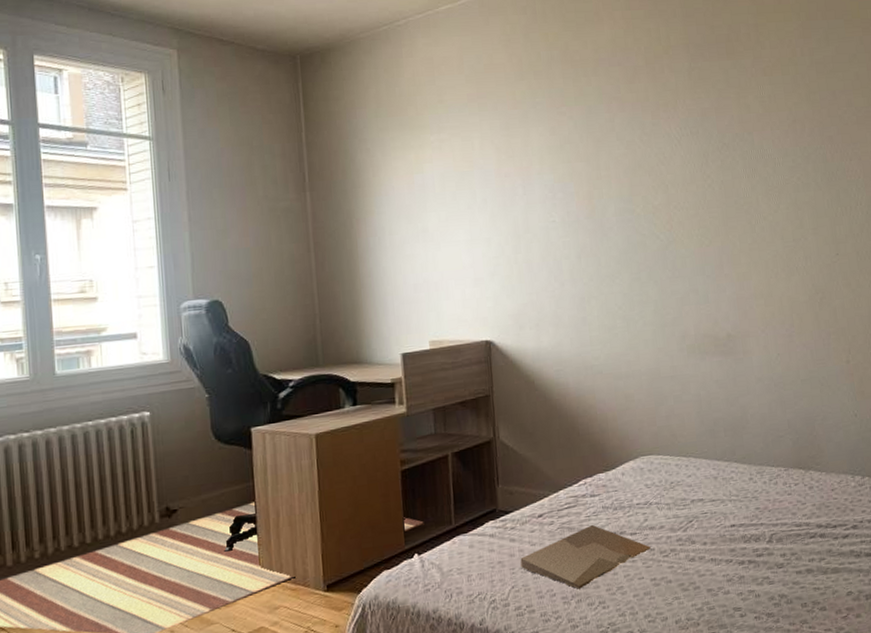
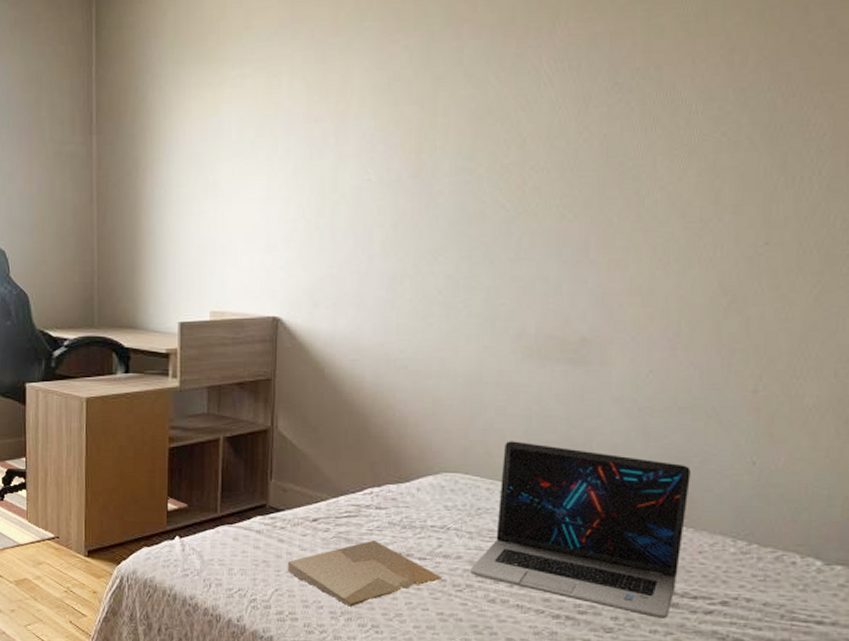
laptop: none [671,422,821,549] -> present [469,441,691,619]

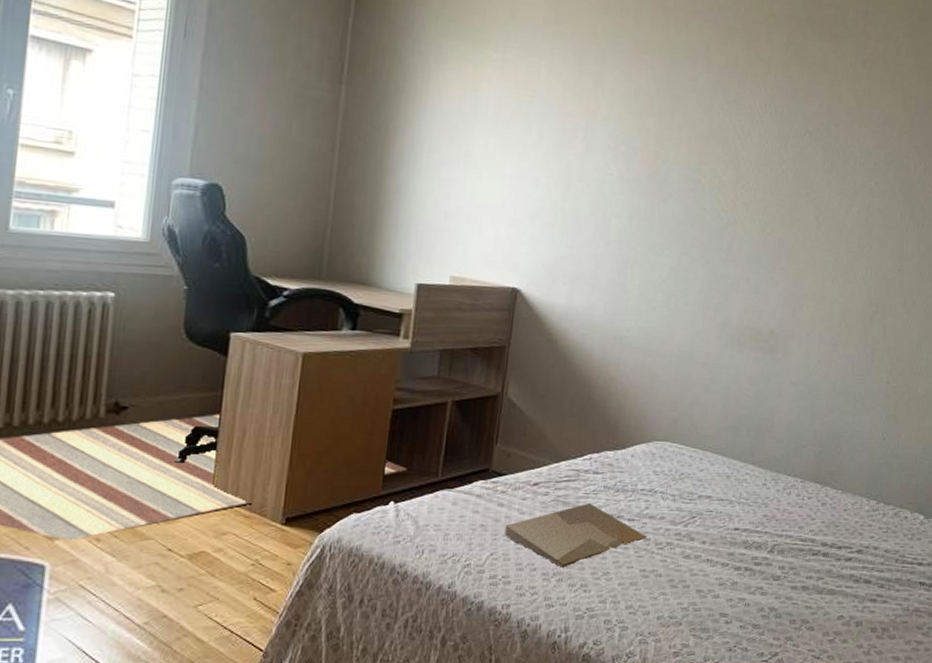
laptop: present [469,441,691,619] -> none [670,414,842,566]

